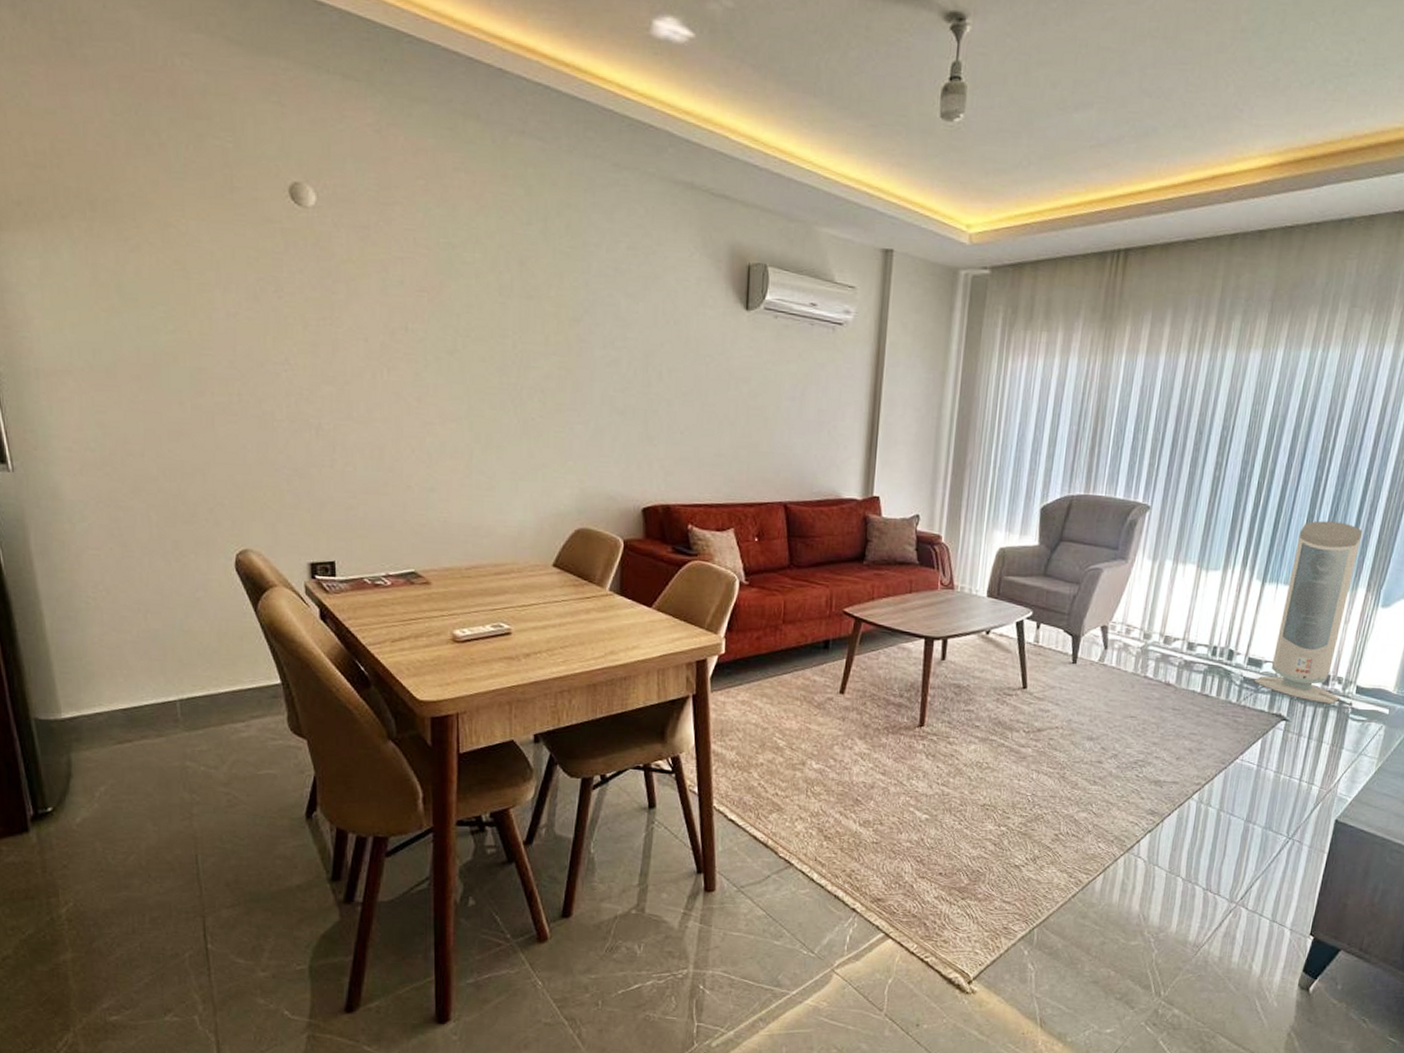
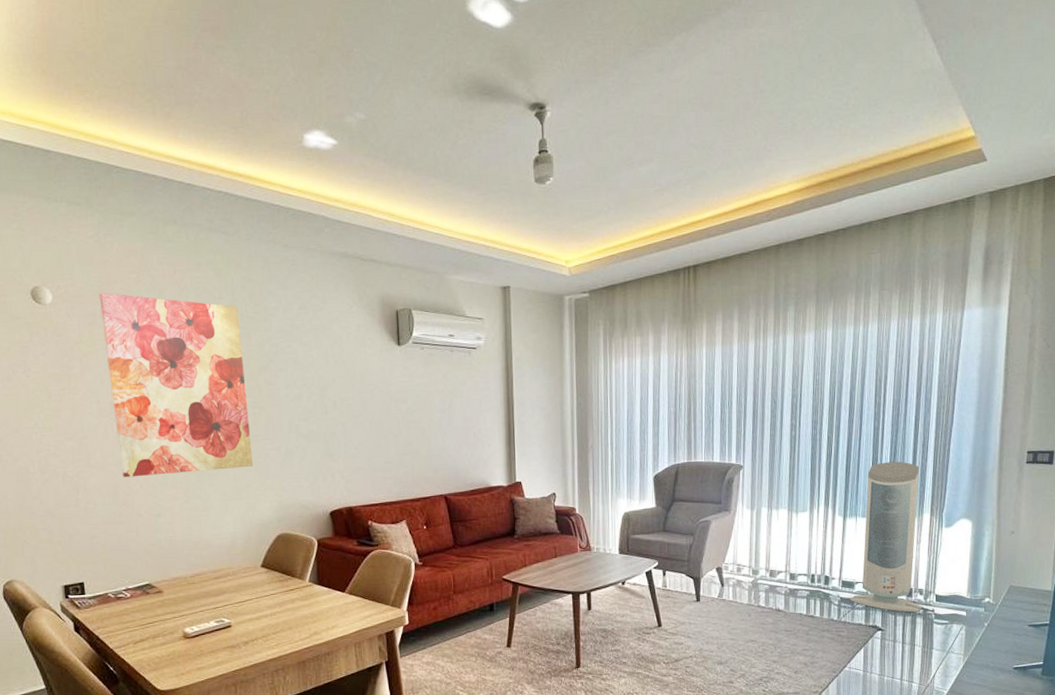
wall art: none [375,199,553,443] -> present [98,292,253,478]

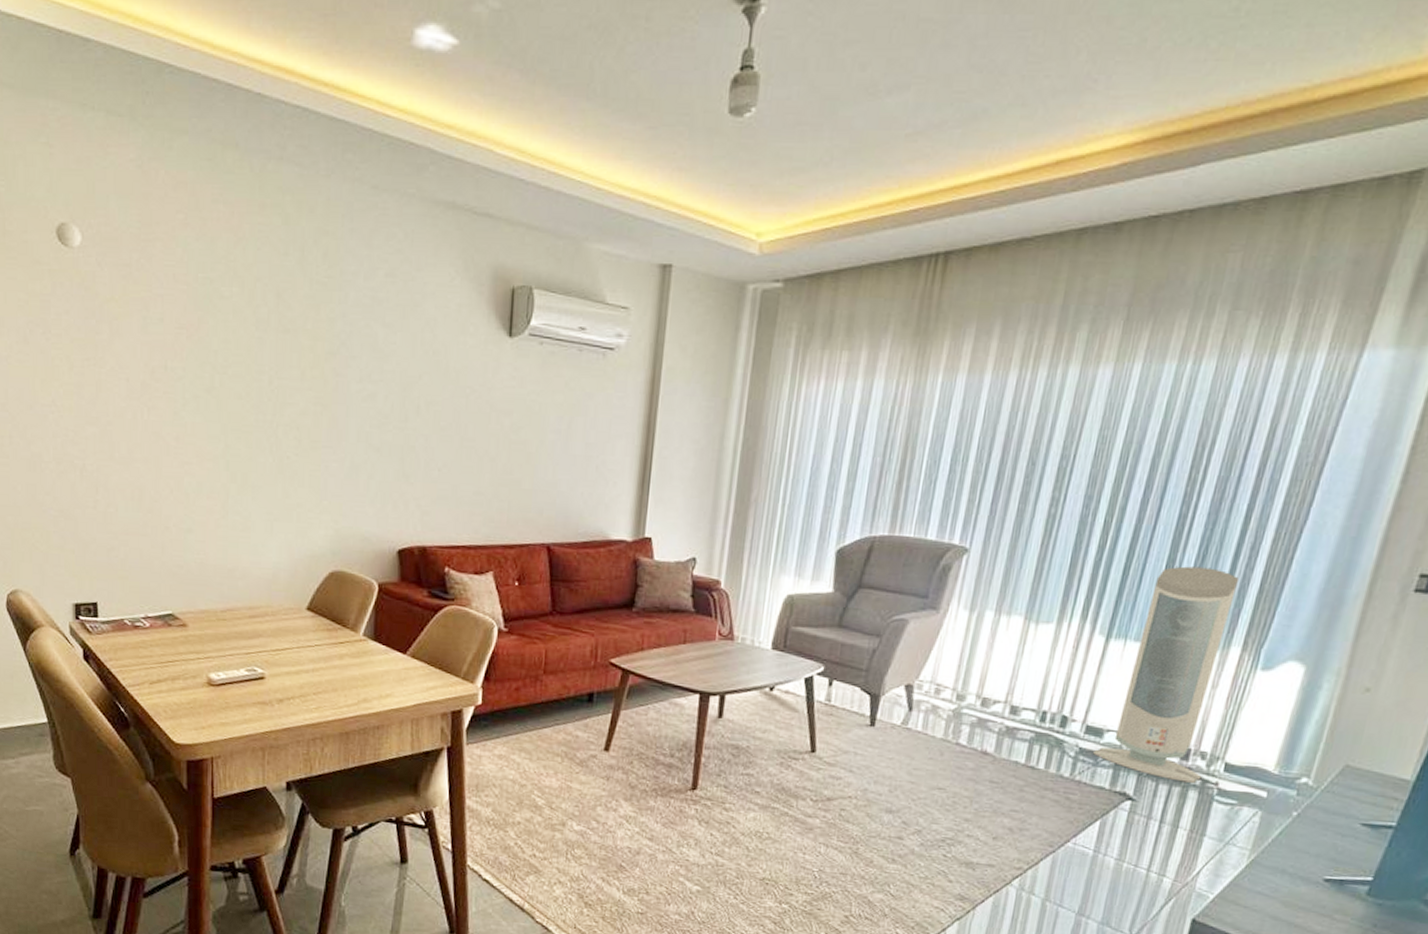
wall art: present [98,292,253,478] -> none [137,236,309,482]

